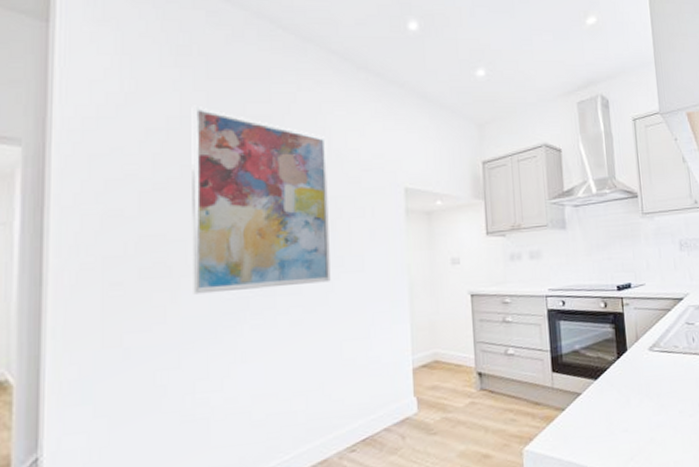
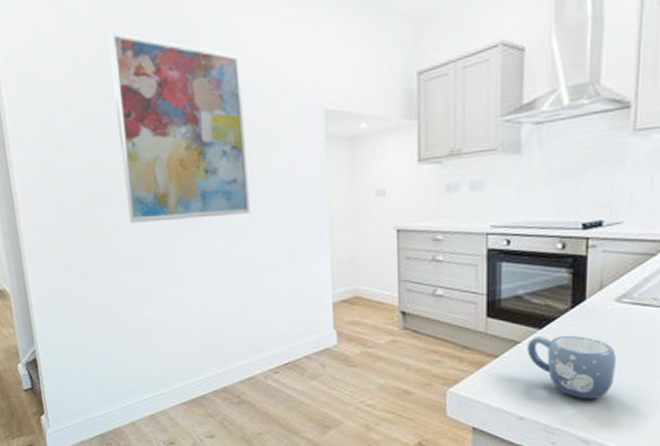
mug: none [587,383,658,443] -> present [527,335,617,399]

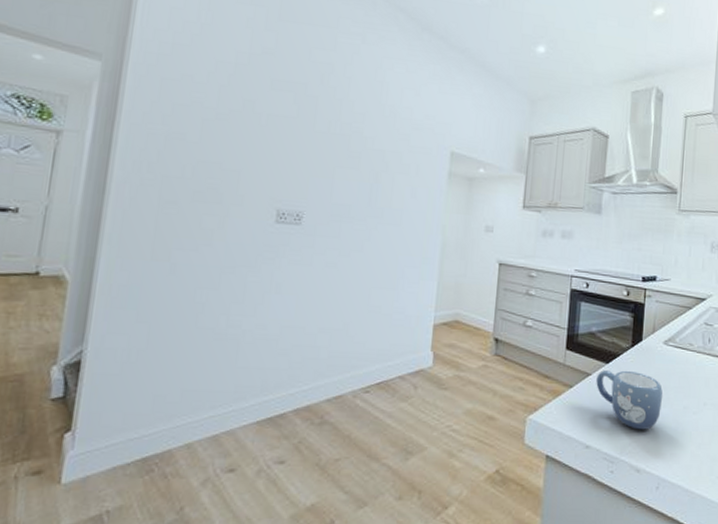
wall art: present [108,30,250,224] -> none [239,44,383,231]

